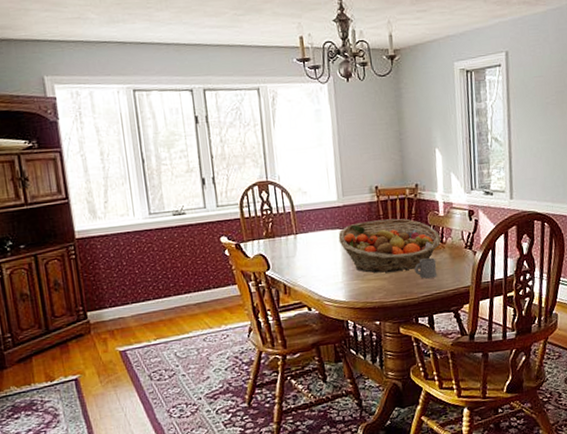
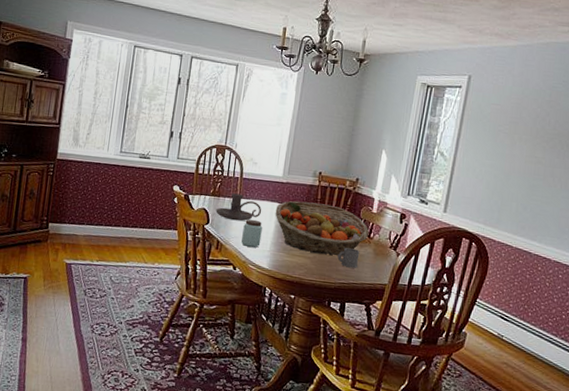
candle holder: none [274,229,325,260] -> present [215,193,262,221]
peanut butter: none [308,252,331,284] -> present [241,219,263,248]

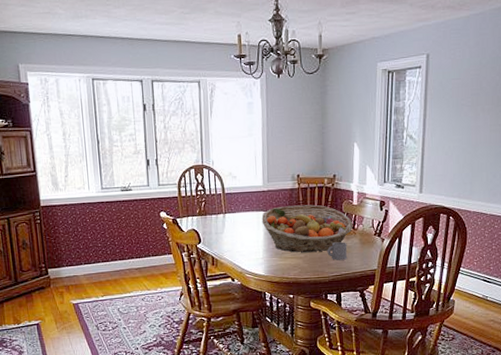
candle holder: present [215,193,262,221] -> none [205,209,249,236]
peanut butter: present [241,219,263,248] -> none [234,231,253,259]

